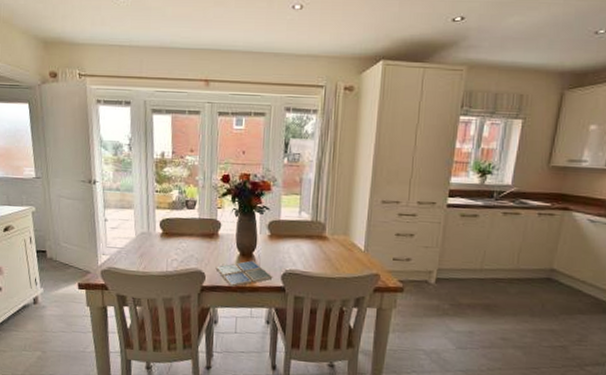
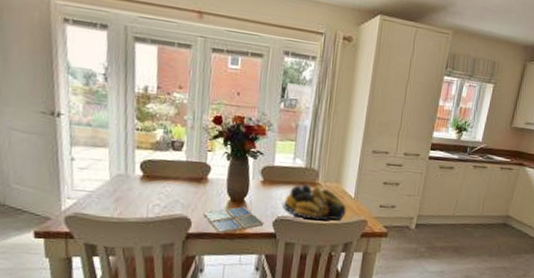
fruit bowl: none [290,237,356,275] -> present [283,184,346,221]

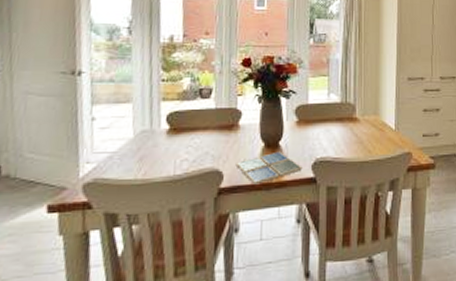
fruit bowl: present [283,184,346,221] -> none [321,119,388,158]

